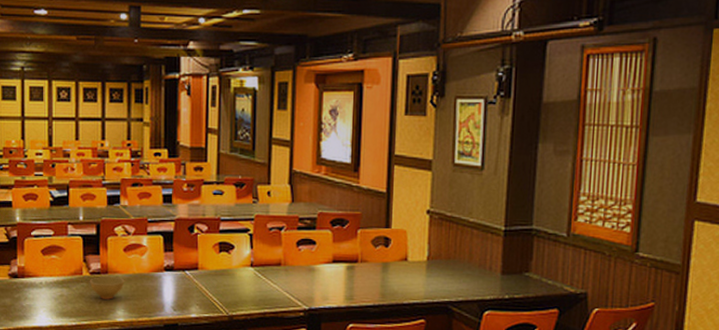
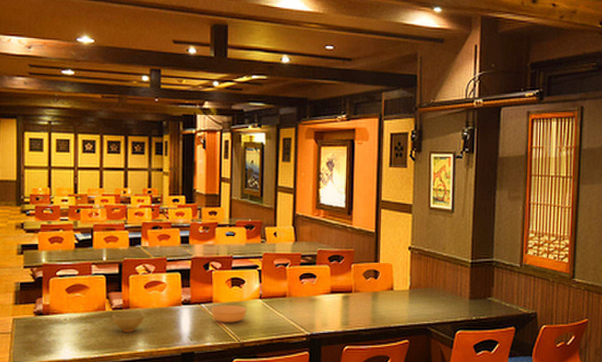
soup bowl: none [196,272,236,293] -> present [211,305,247,323]

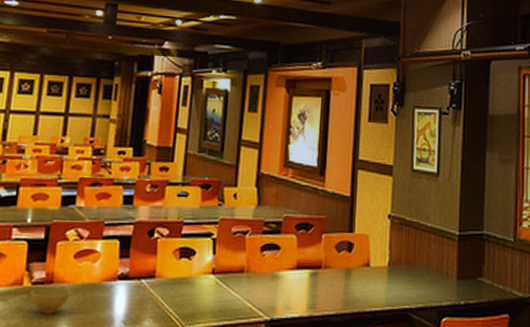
soup bowl: present [211,305,247,323] -> none [152,281,196,303]

